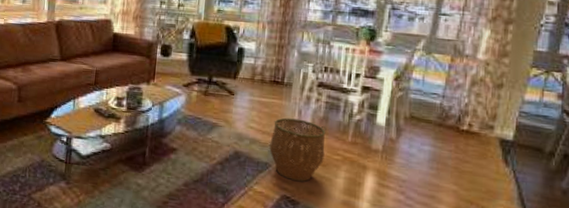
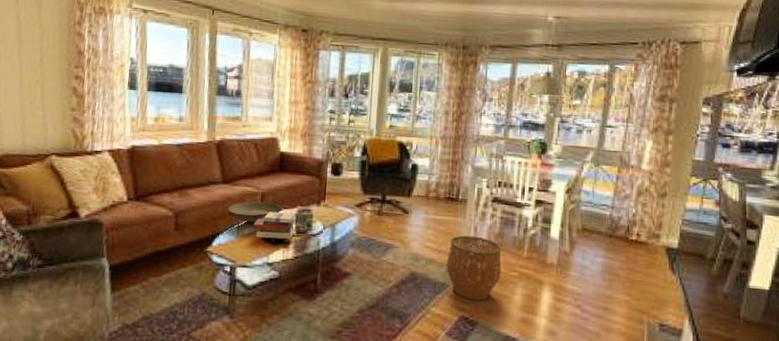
decorative bowl: none [65,78,115,99] -> present [227,201,283,224]
books: none [87,88,127,115] -> present [252,212,295,240]

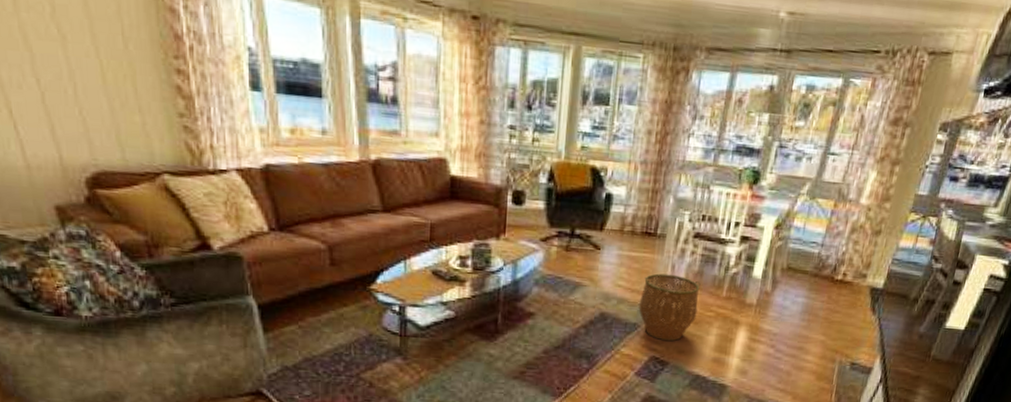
decorative bowl: present [227,201,283,224] -> none [391,233,456,259]
books: present [252,212,295,240] -> none [422,246,472,277]

